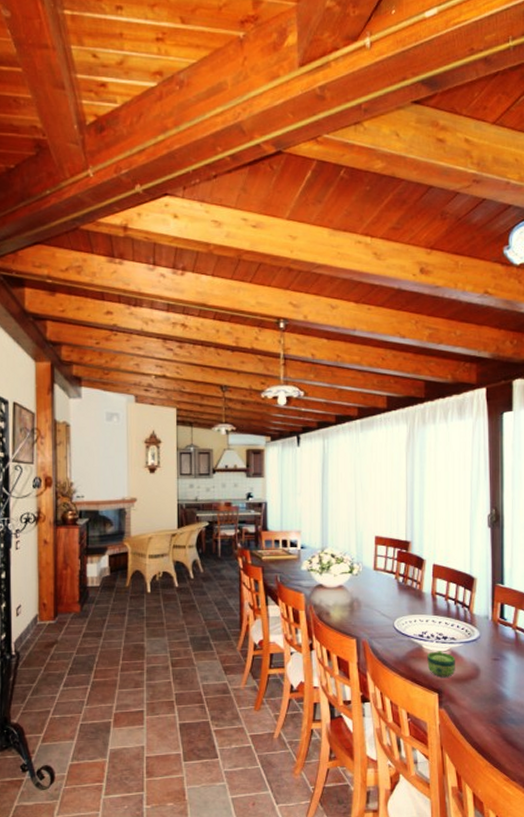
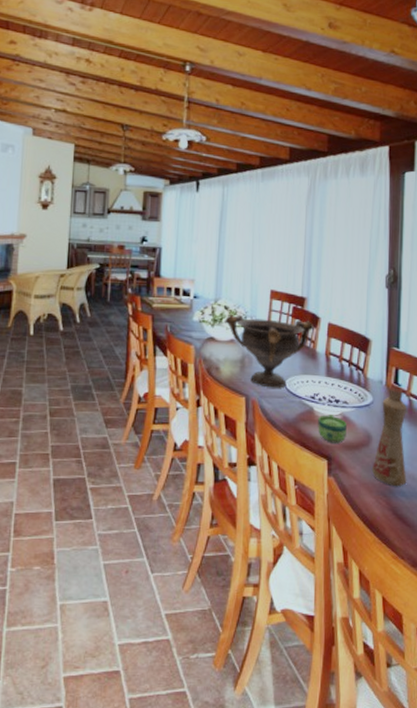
decorative bowl: none [331,561,420,629] -> present [224,314,315,388]
bottle: none [481,620,516,715] -> present [371,386,407,487]

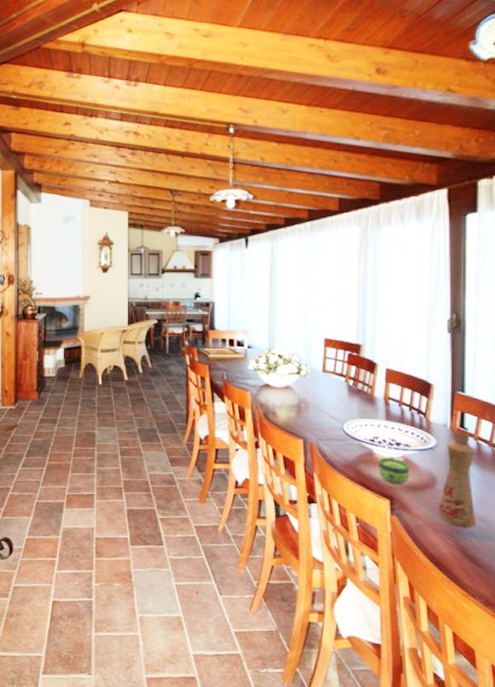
decorative bowl: present [224,314,315,388] -> none [278,362,372,431]

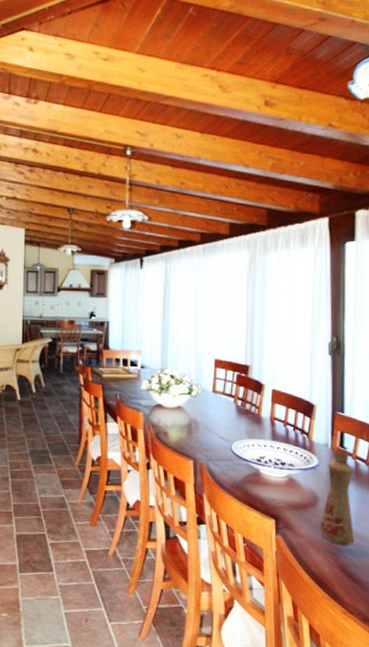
cup: present [378,457,409,485] -> none [265,477,293,504]

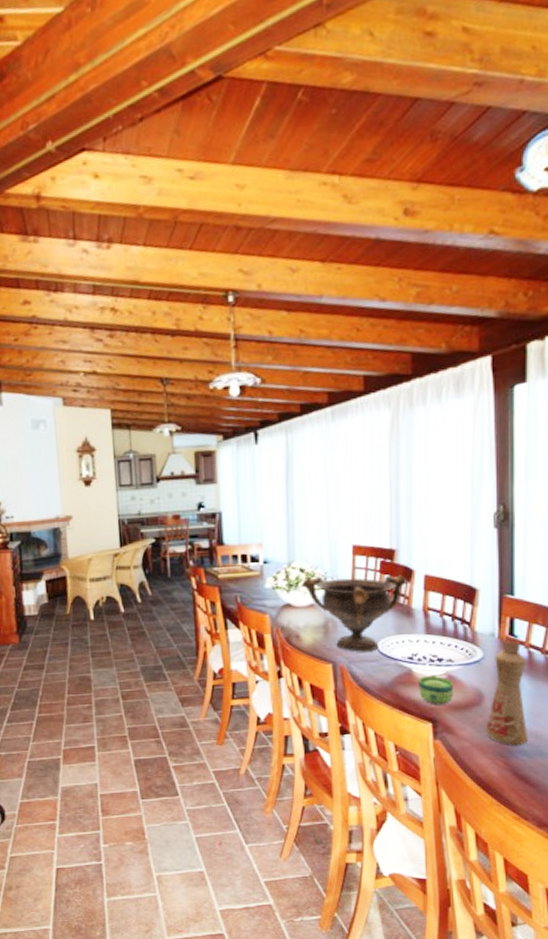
decorative bowl: none [170,382,259,452] -> present [300,575,409,652]
cup: none [265,477,293,504] -> present [418,675,453,705]

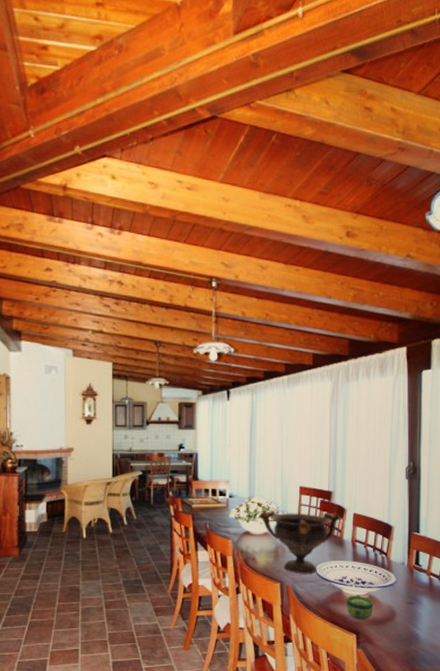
bottle: present [485,638,529,746] -> none [396,567,428,655]

